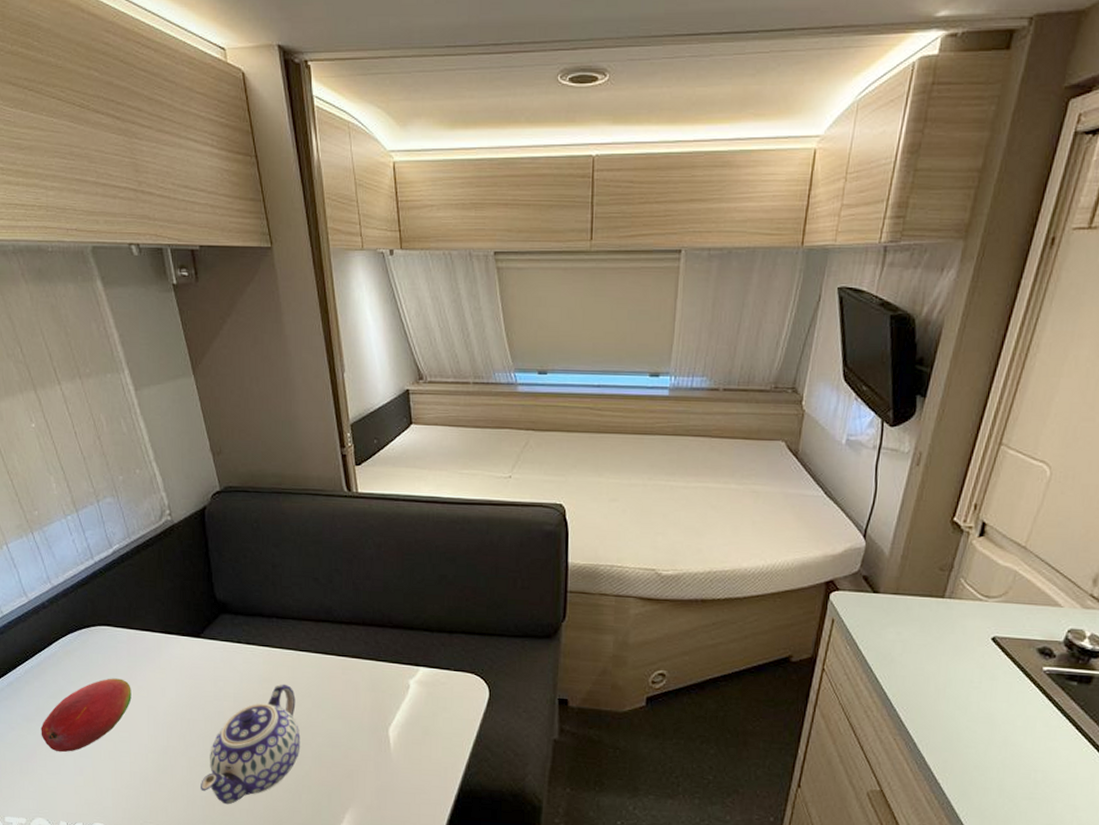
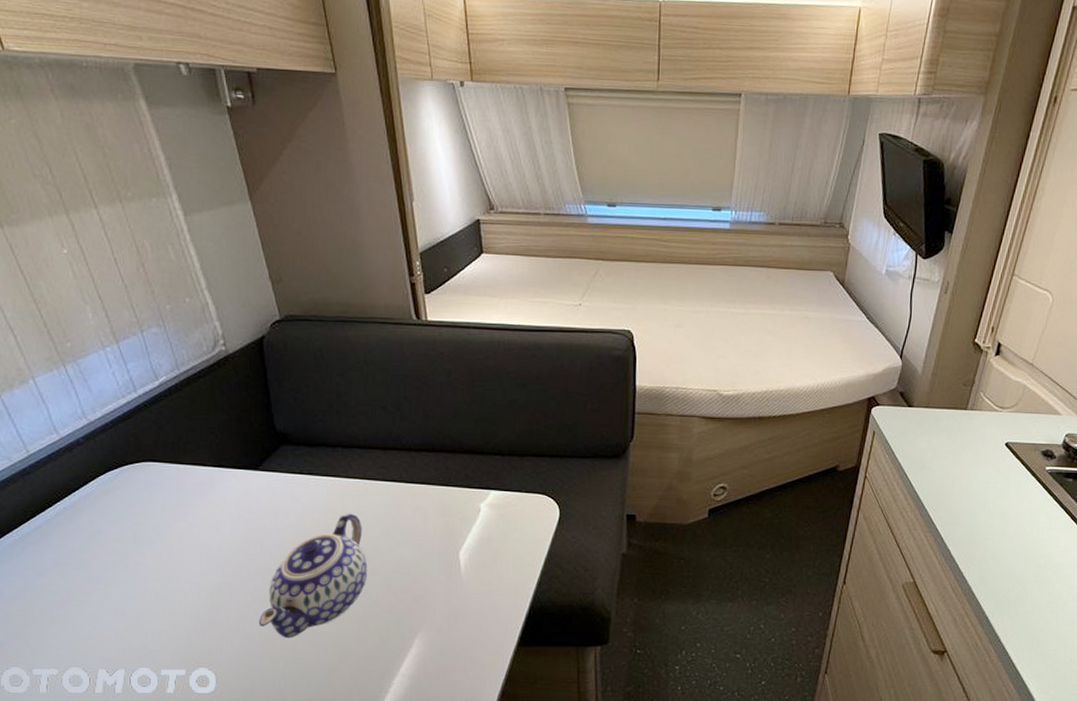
fruit: present [41,678,132,753] -> none [75,516,181,597]

